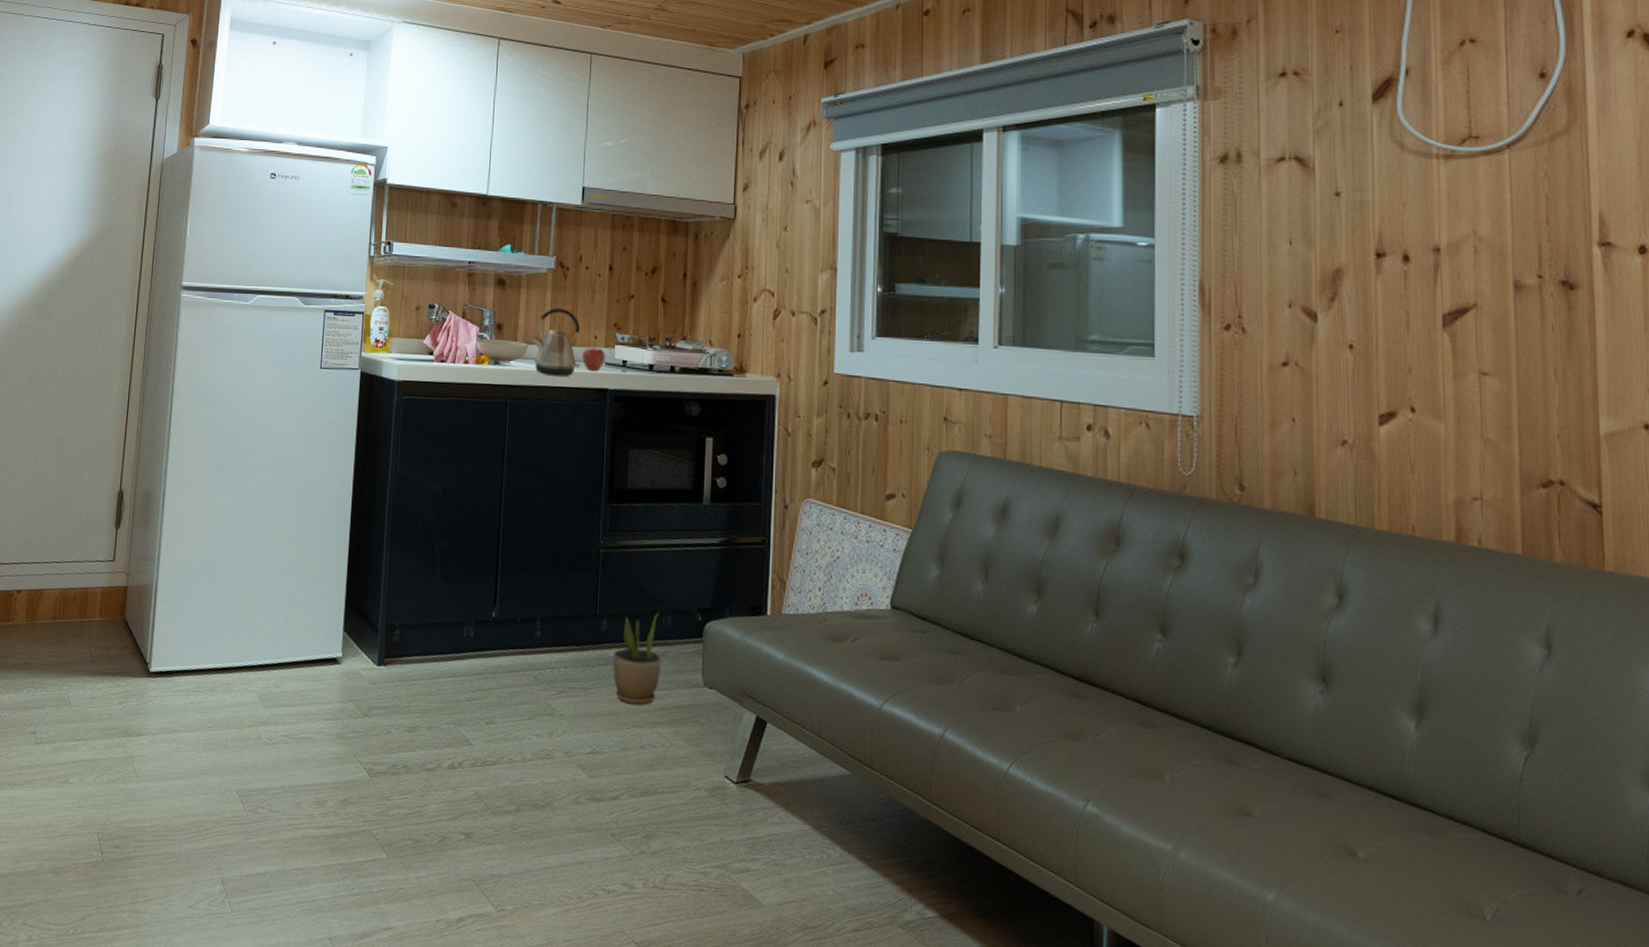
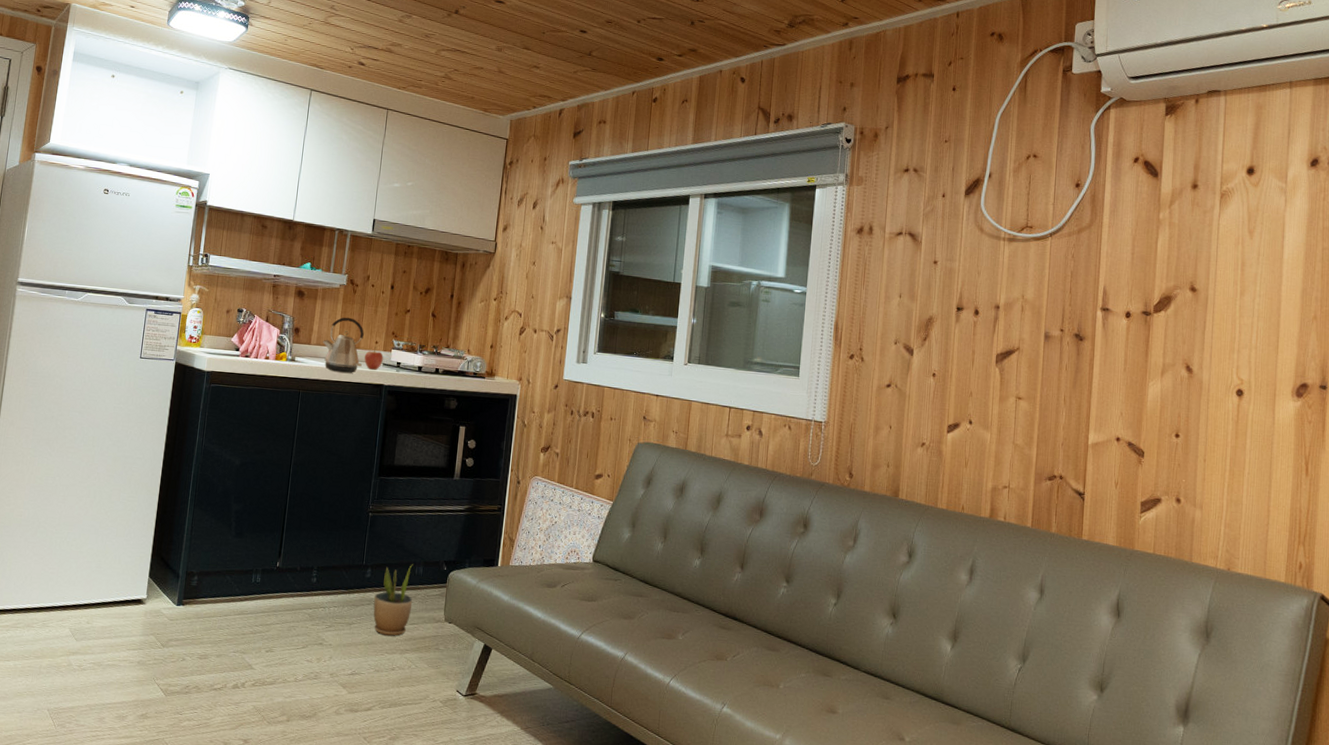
bowl: present [476,338,530,364] -> none [276,339,321,361]

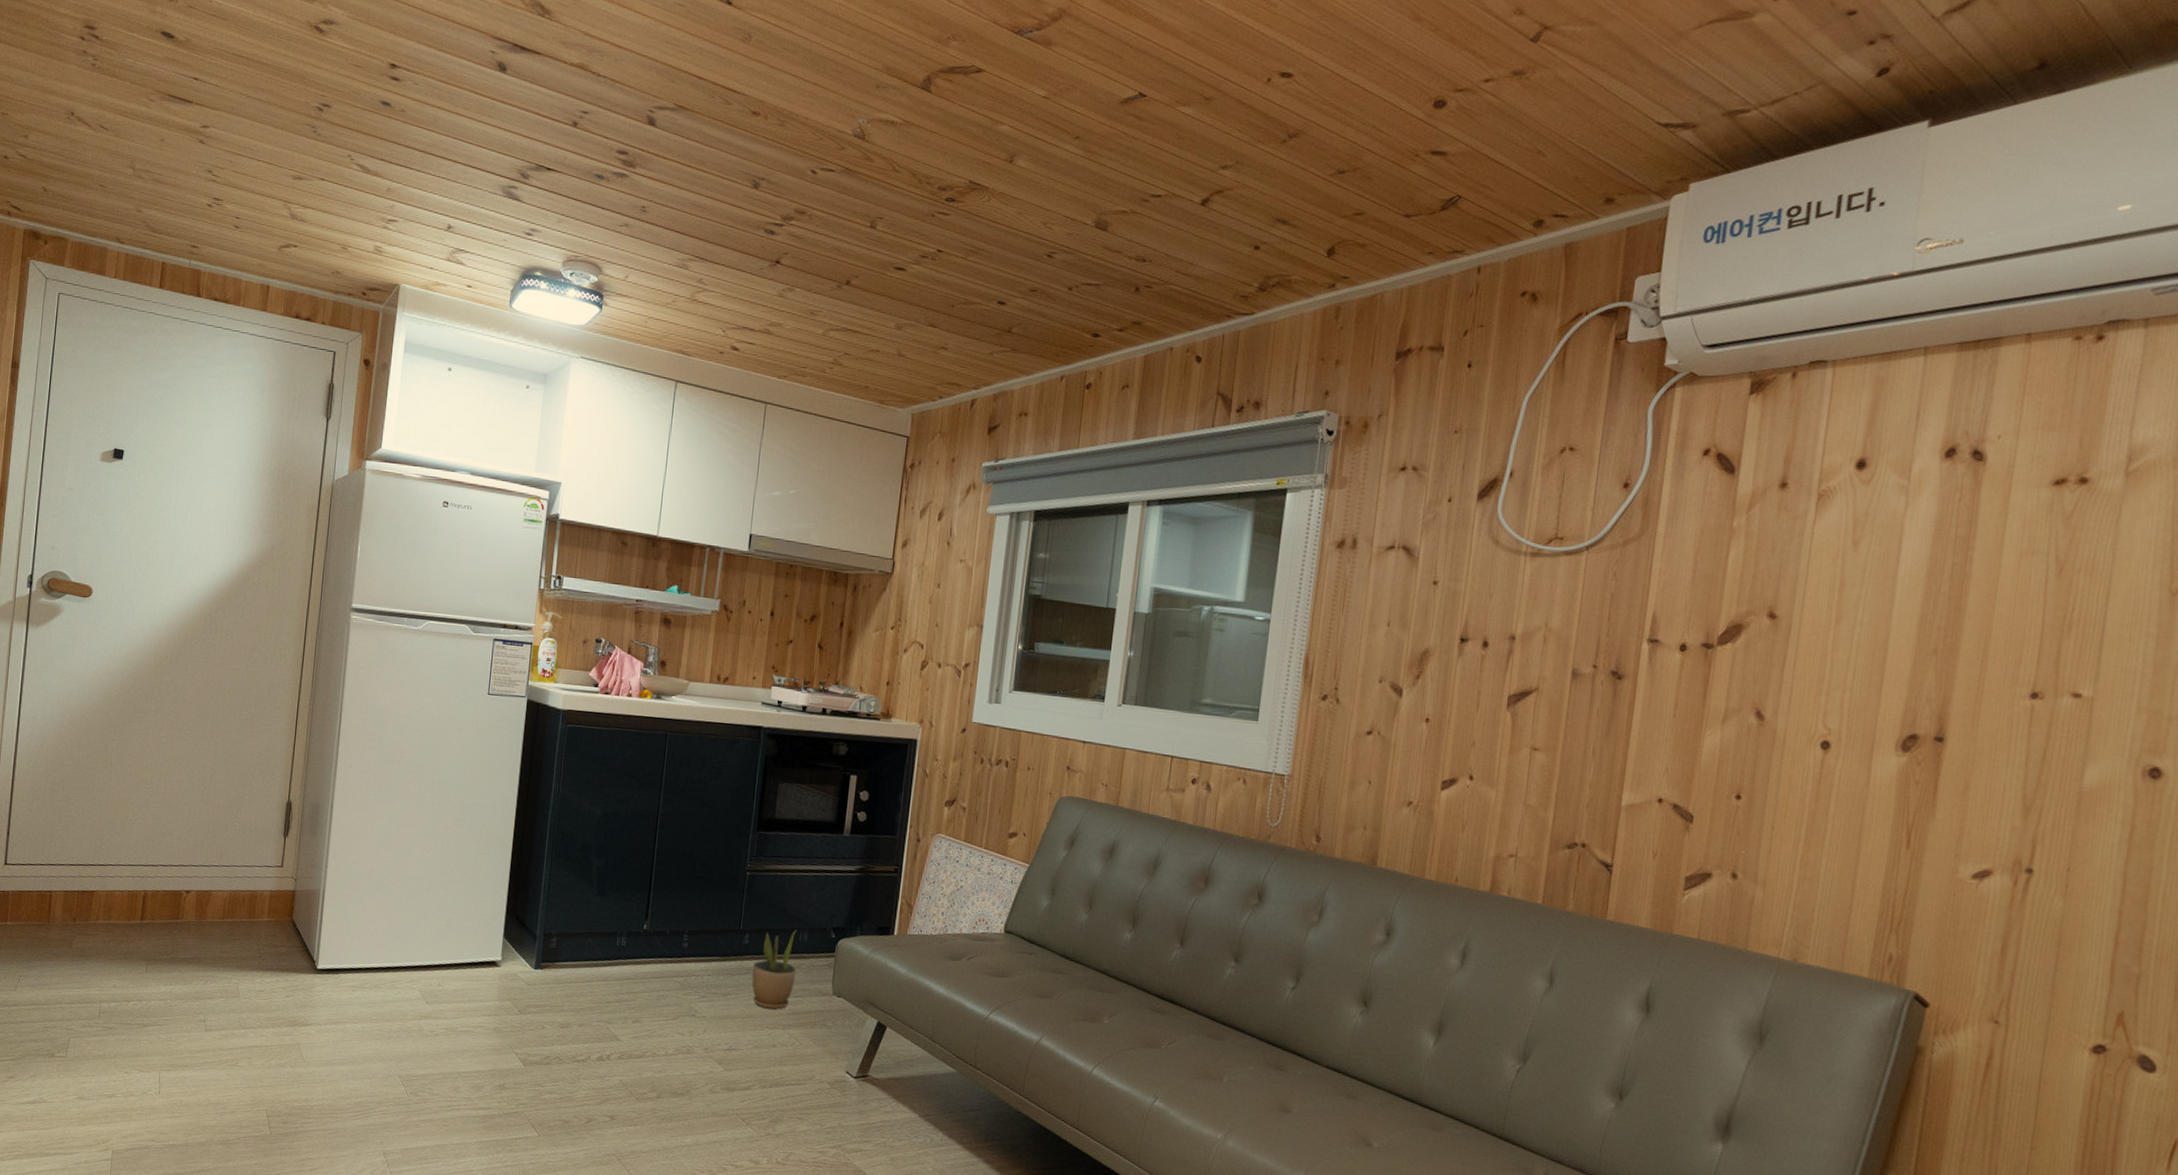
bowl: none [276,339,321,361] -> present [639,673,691,698]
kettle: present [323,317,364,374] -> none [693,648,740,714]
fruit: present [364,347,383,371] -> none [740,683,762,711]

